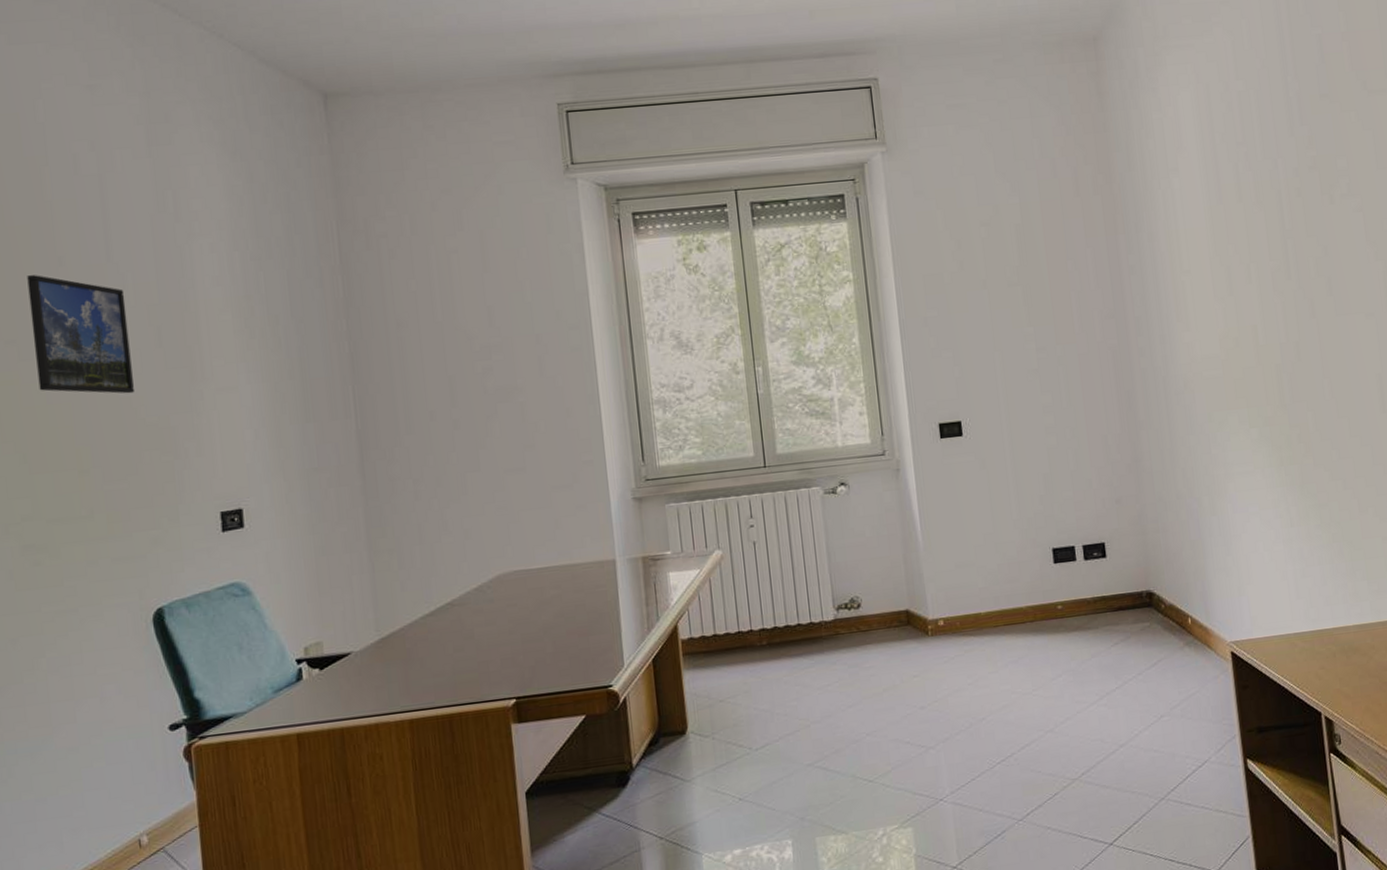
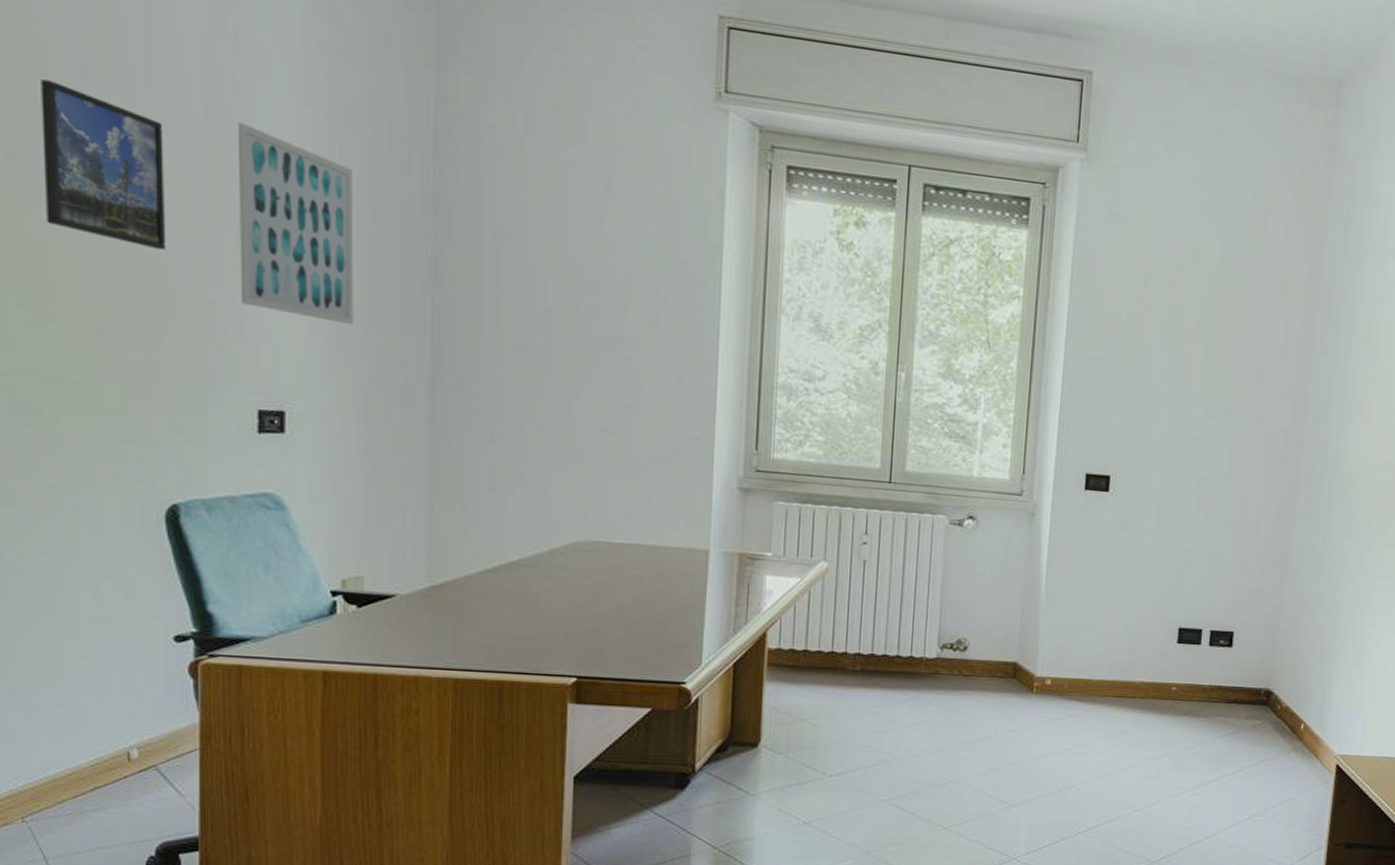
wall art: none [181,275,291,425] -> present [237,122,354,325]

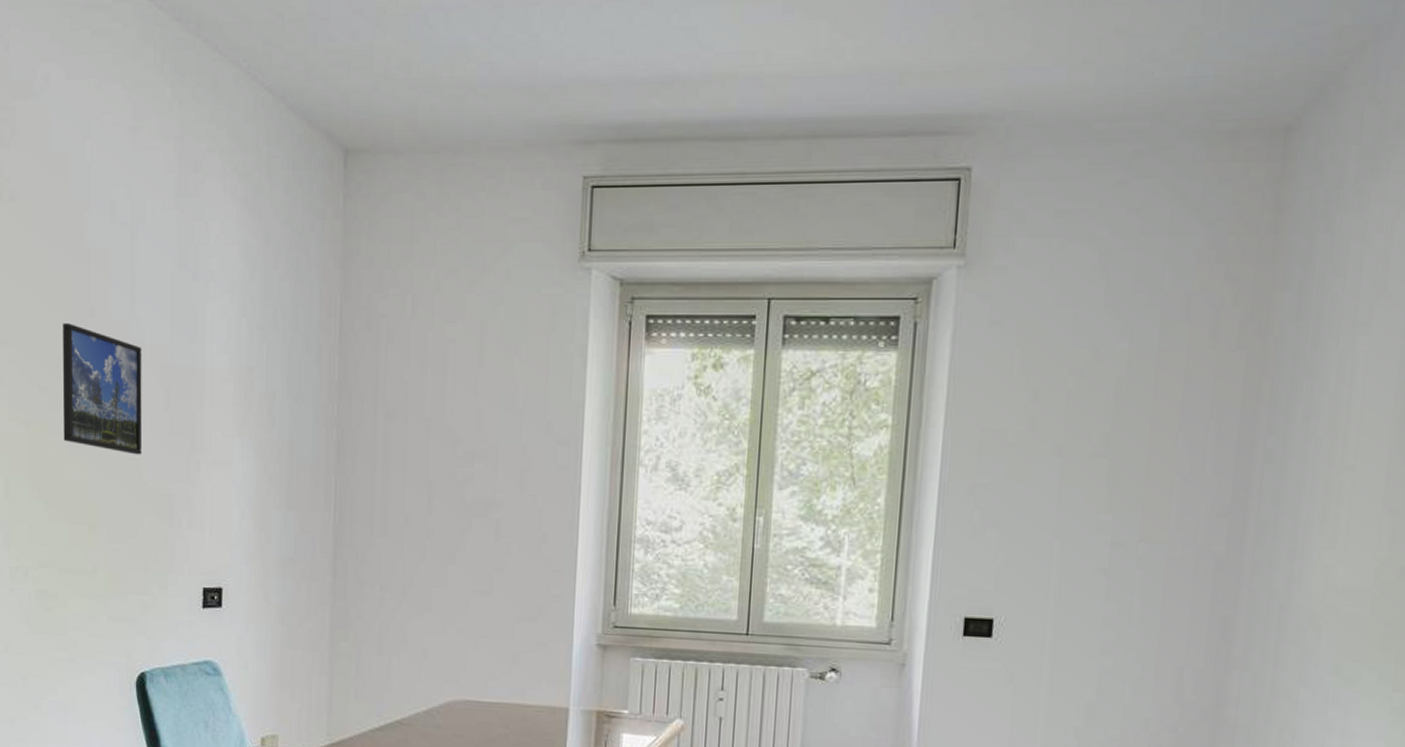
wall art: present [237,122,354,325] -> none [192,339,277,508]

